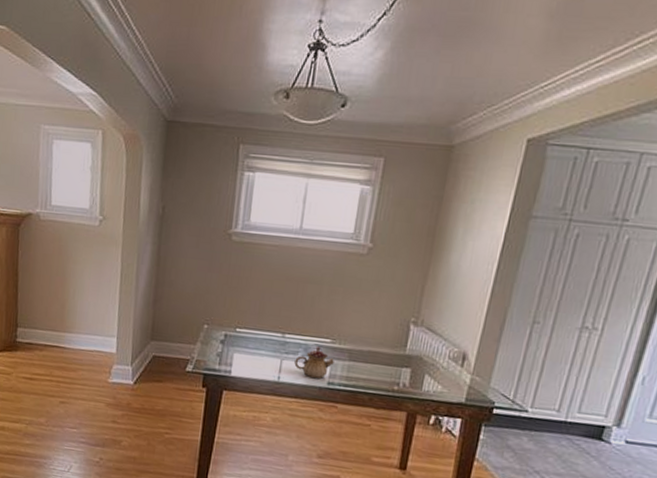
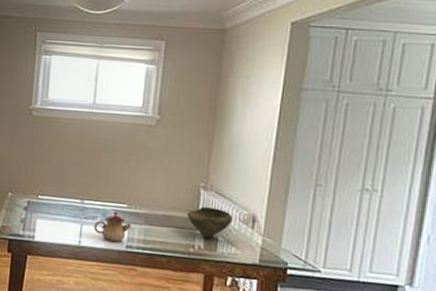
bowl: none [393,343,442,376] -> present [186,207,233,239]

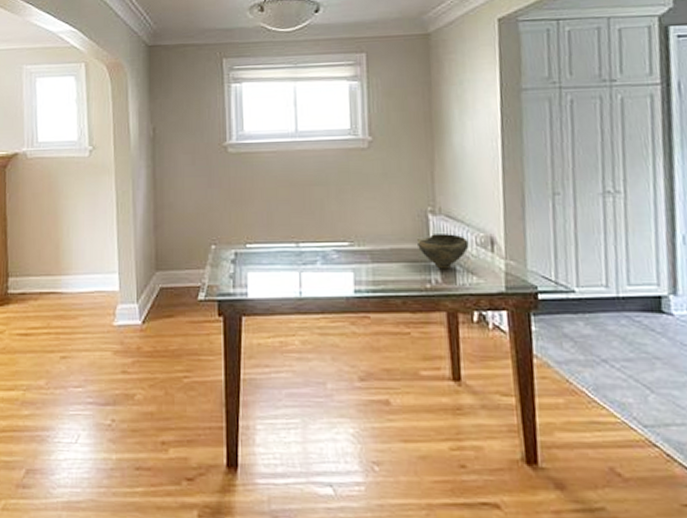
teapot: present [94,211,131,243] -> none [314,252,357,288]

